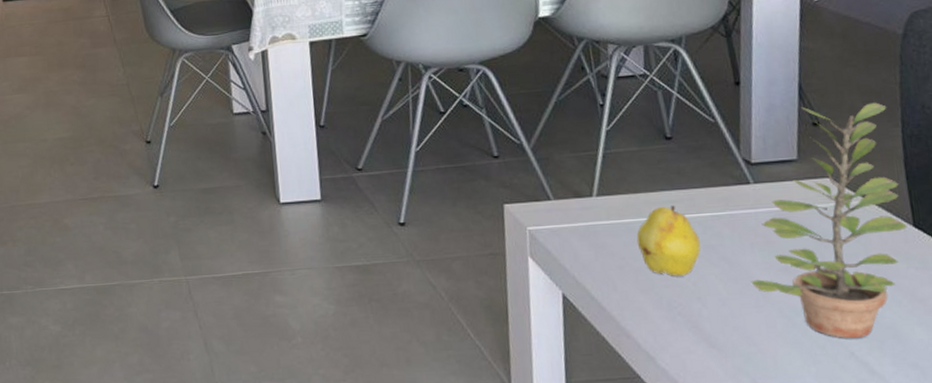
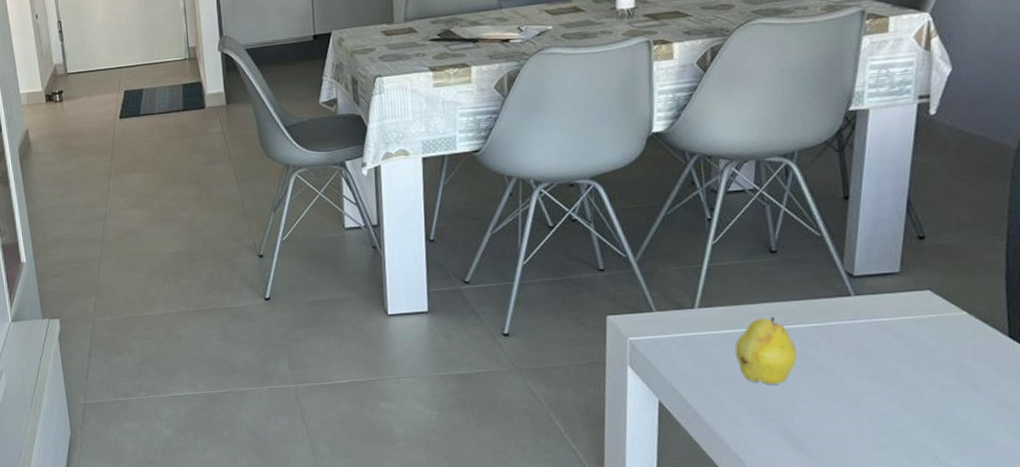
plant: present [750,102,908,339] -> none [843,216,1004,444]

